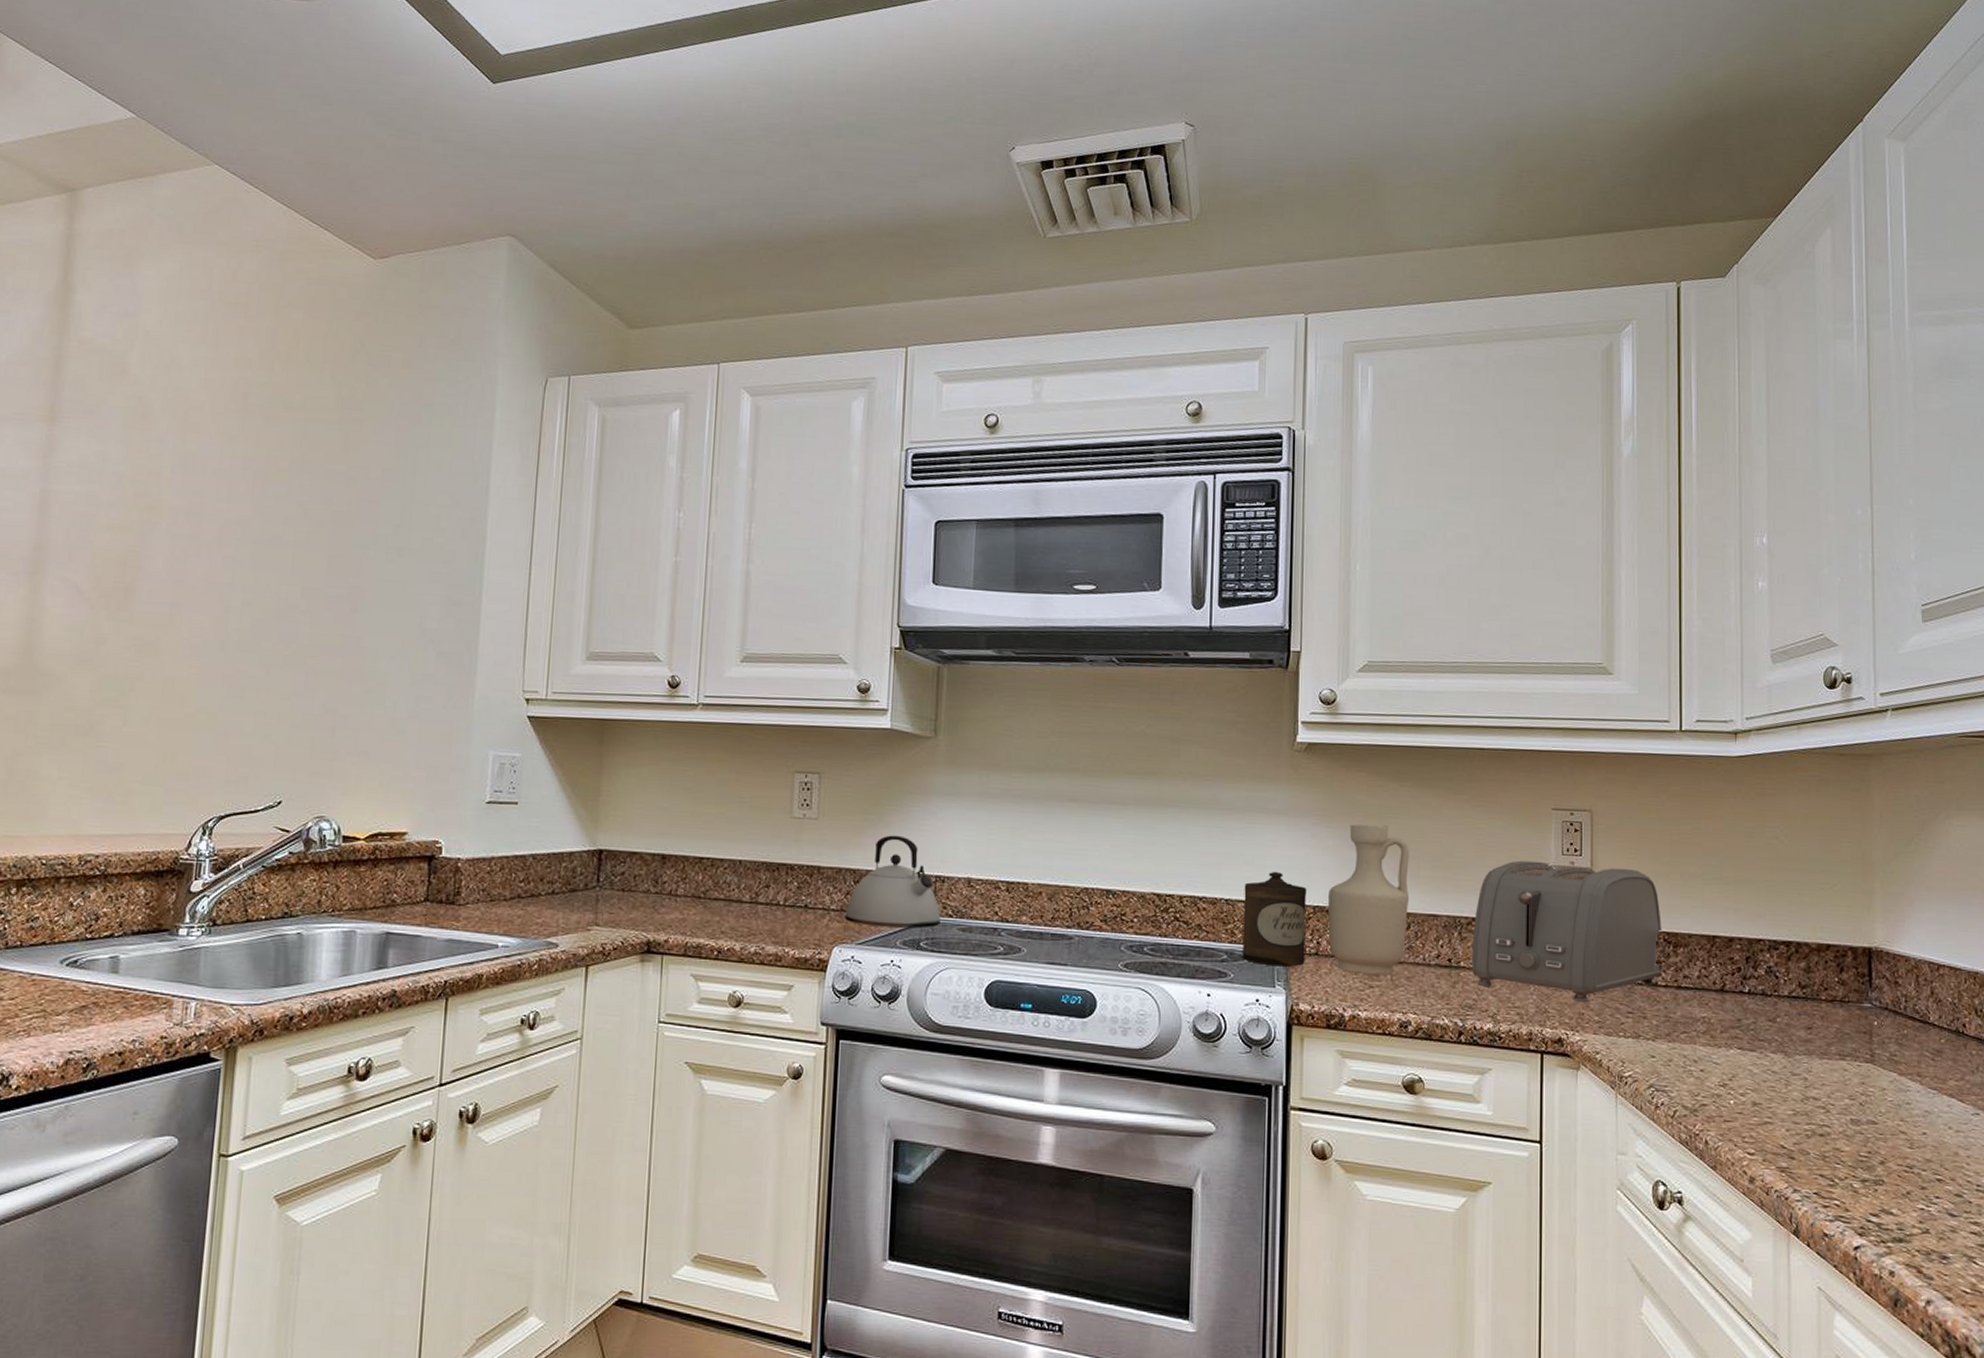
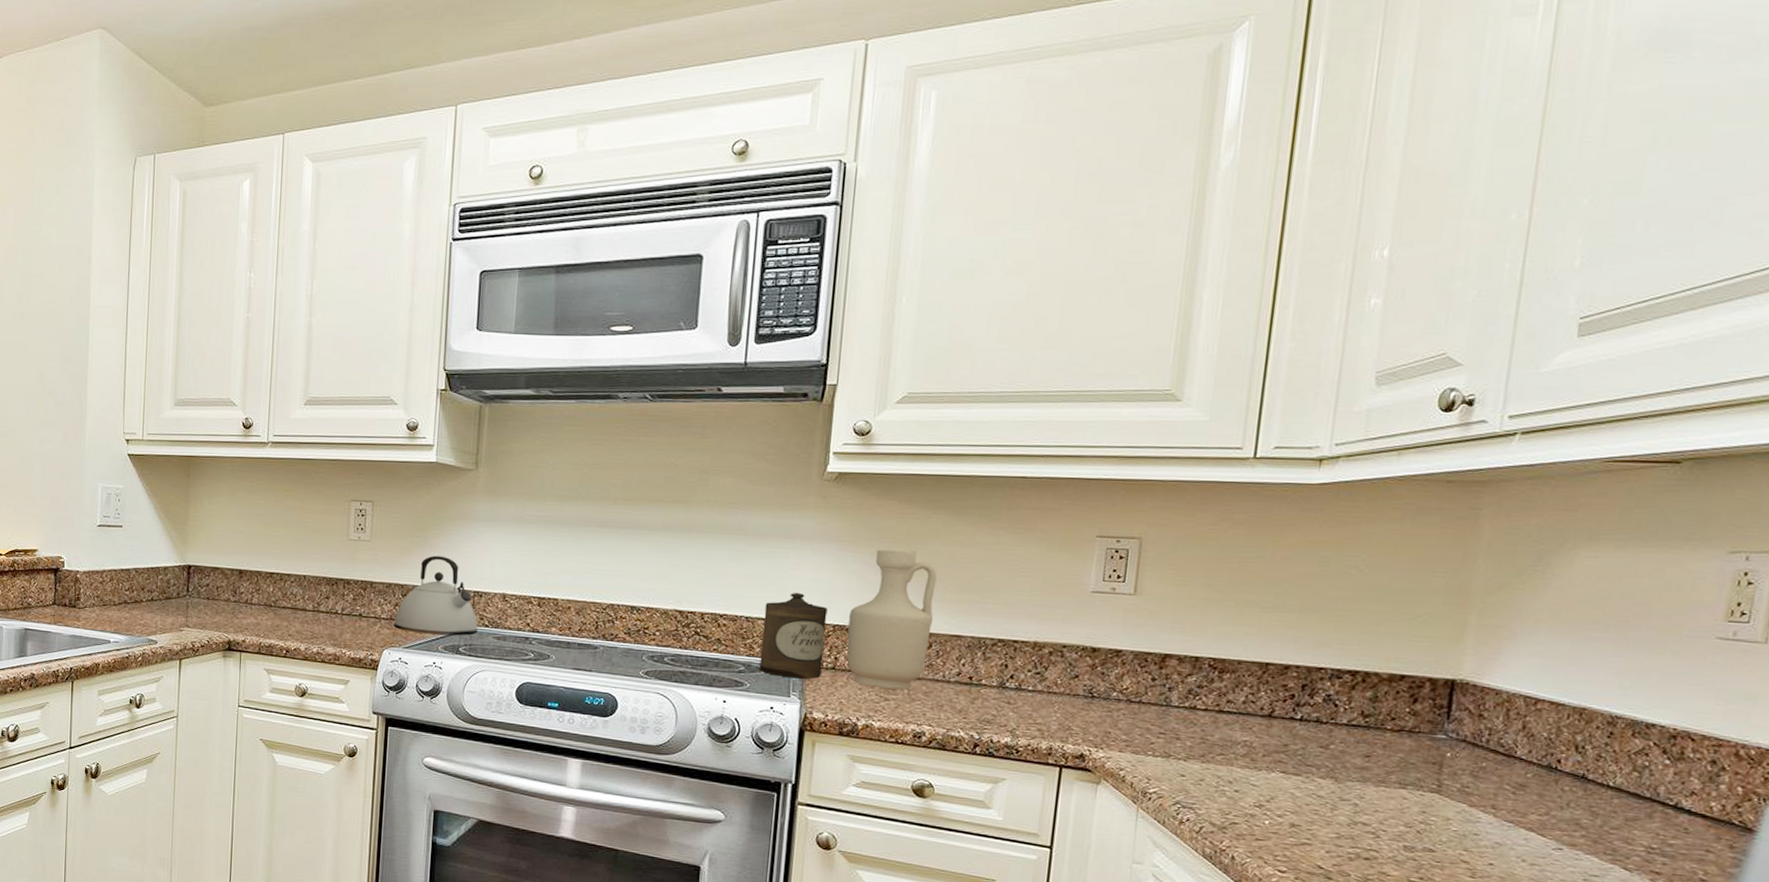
toaster: present [1472,860,1663,1003] -> none [993,586,1209,722]

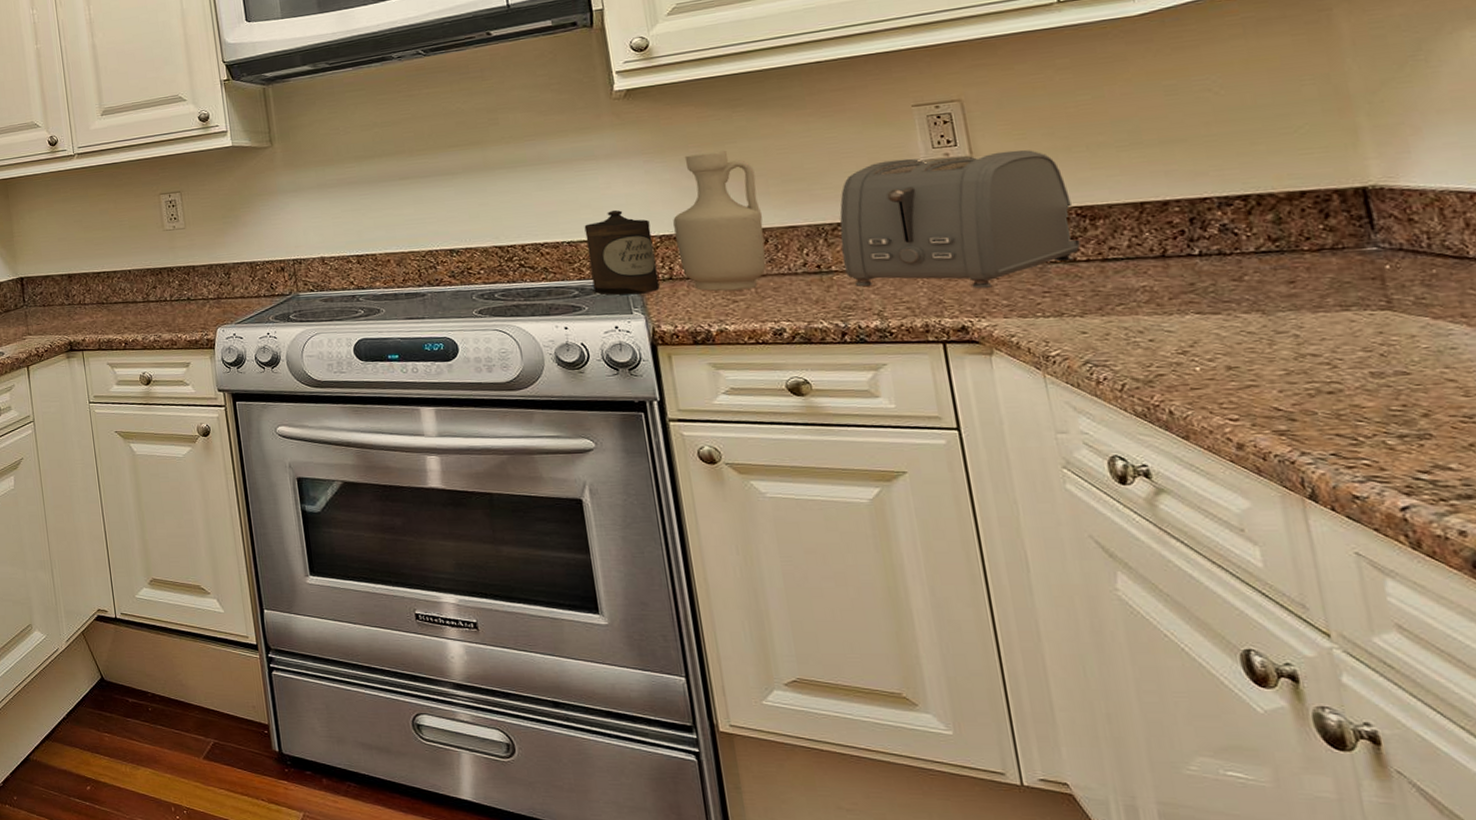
kettle: present [394,555,478,636] -> none [221,231,304,308]
toaster: none [993,586,1209,722] -> present [840,149,1081,289]

